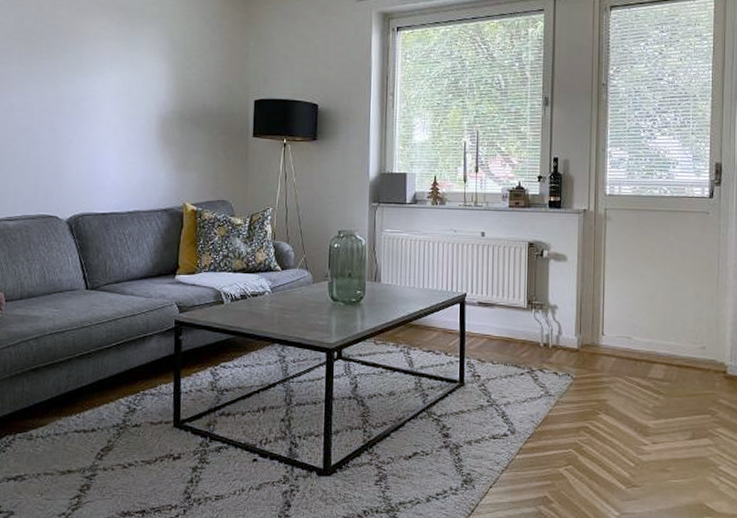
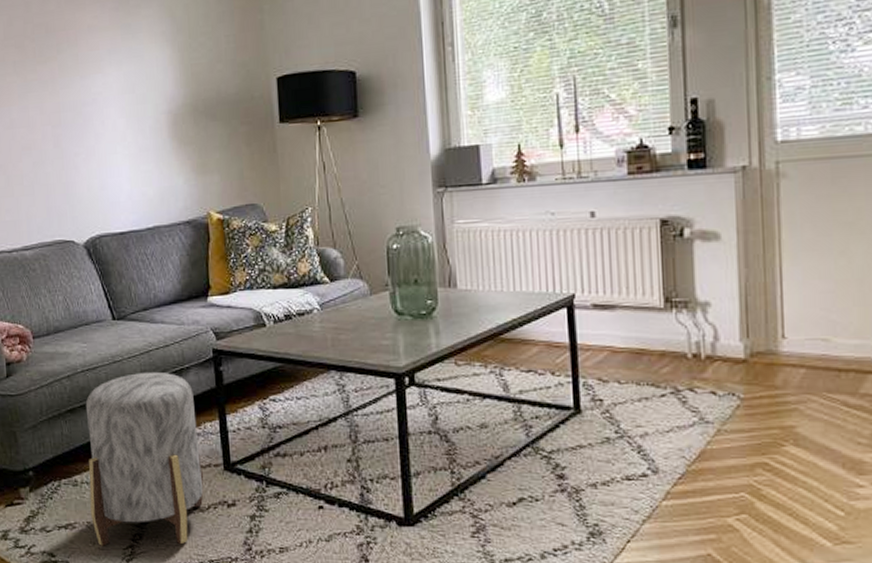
stool: none [42,337,154,496] -> present [85,371,204,546]

